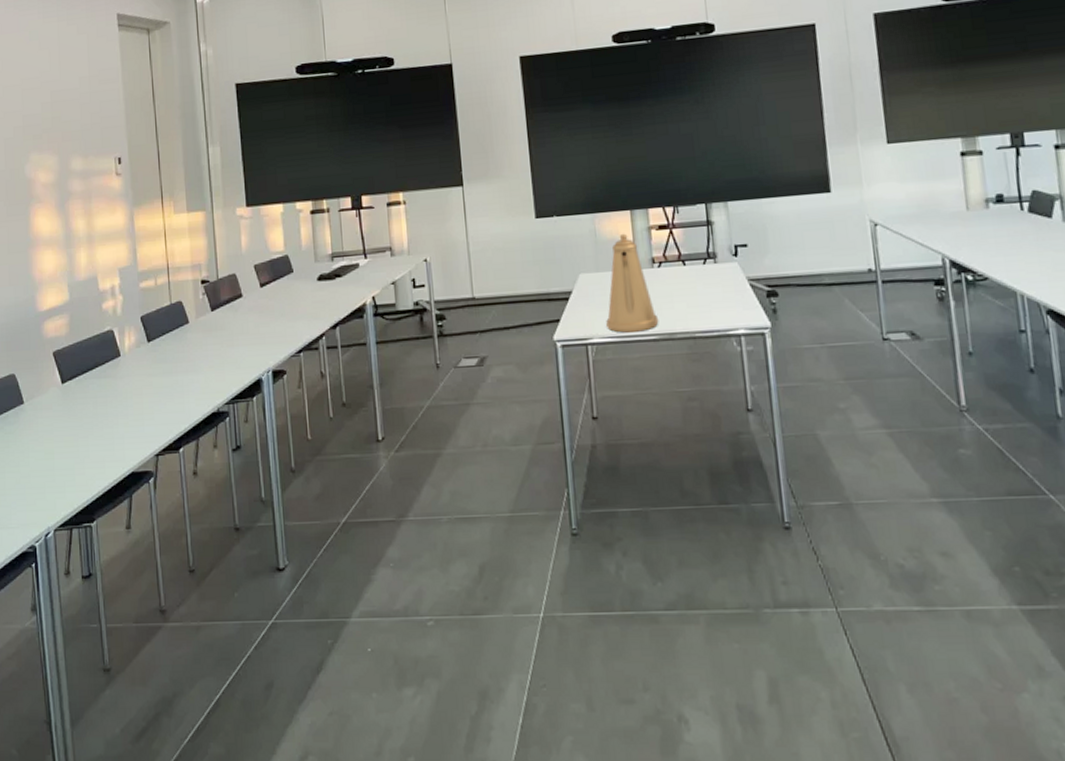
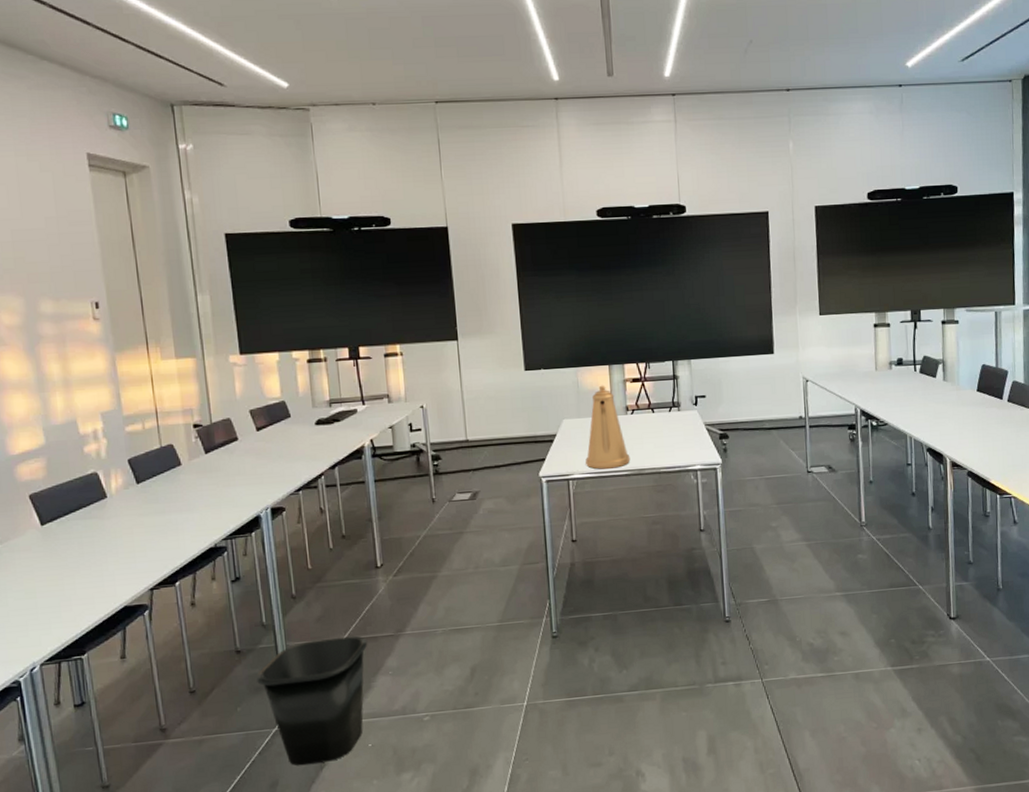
waste bin: none [254,518,368,666] -> present [256,635,368,765]

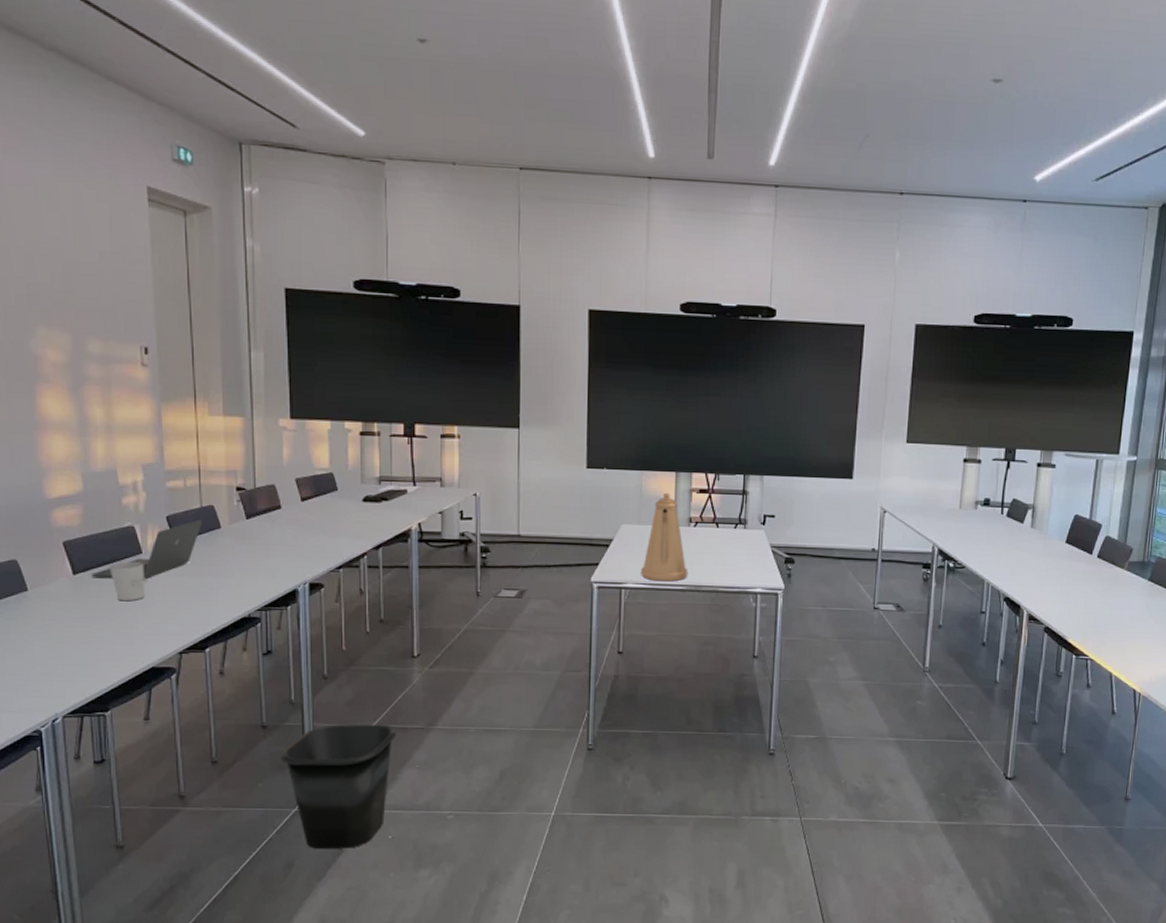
laptop: none [59,459,164,526] -> present [92,519,203,579]
cup: none [76,506,114,546] -> present [109,561,148,602]

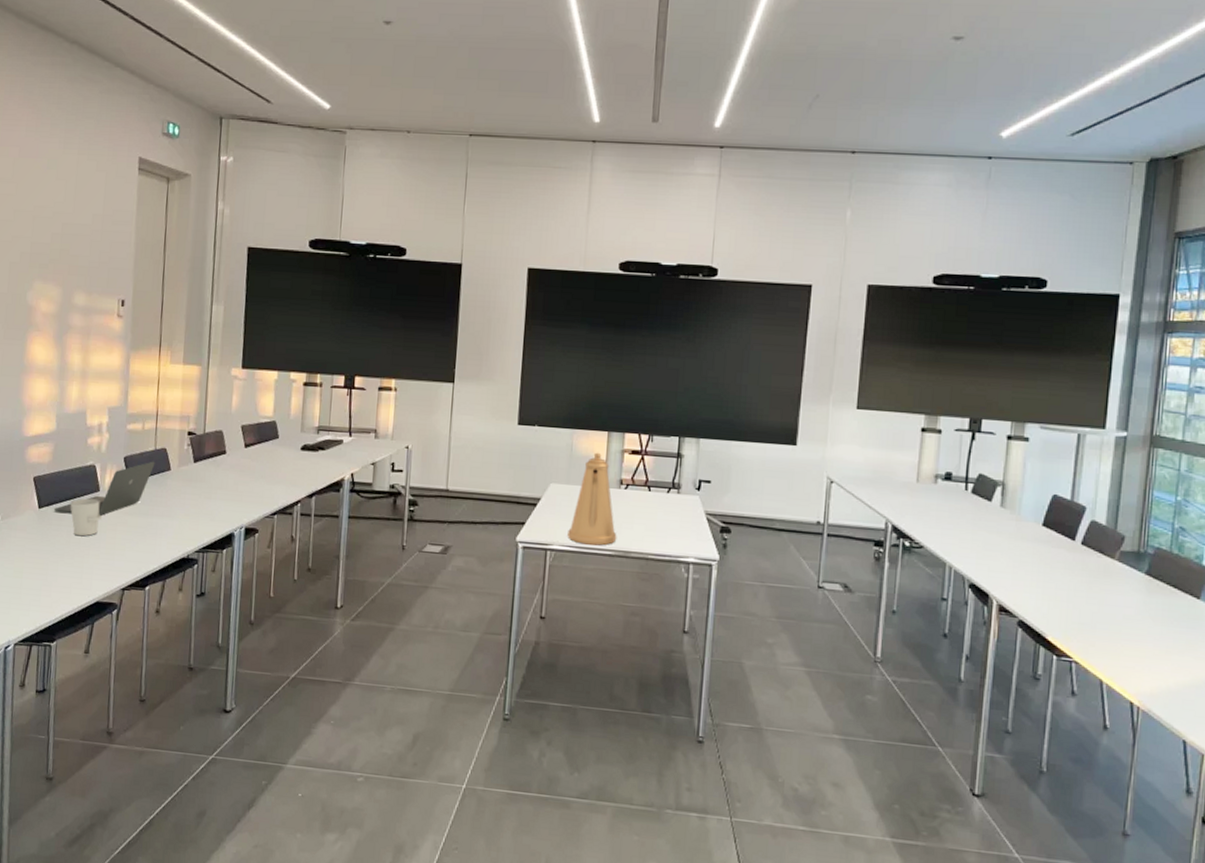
waste bin: present [280,724,397,849] -> none [203,671,315,803]

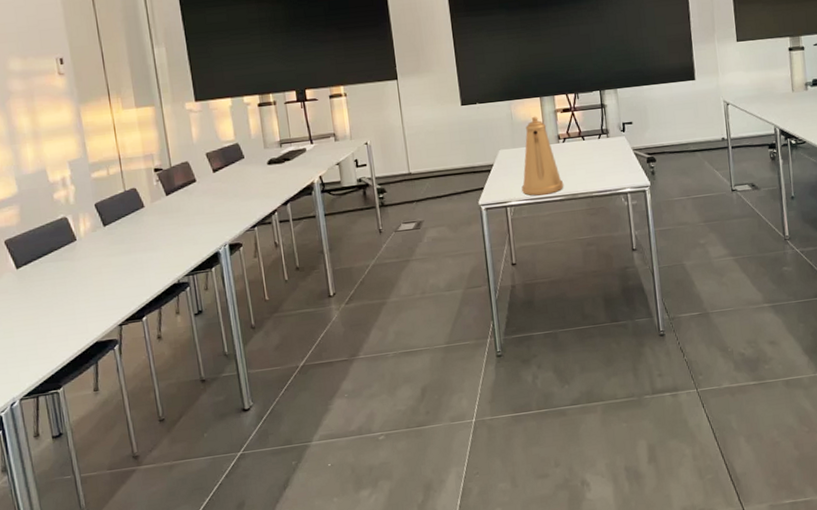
laptop: present [54,461,155,516] -> none [33,202,128,268]
cup: present [70,498,102,537] -> none [48,248,84,286]

